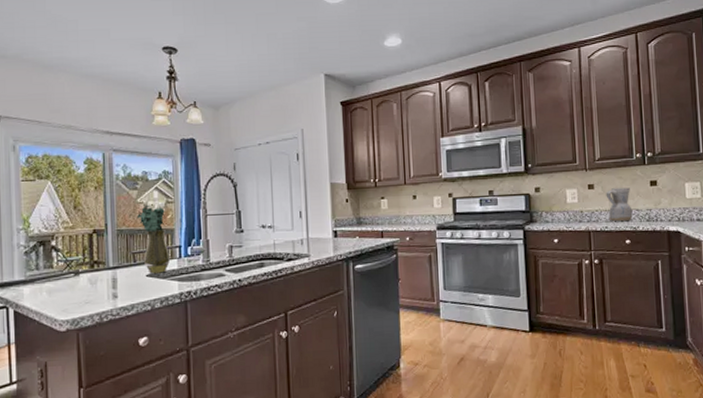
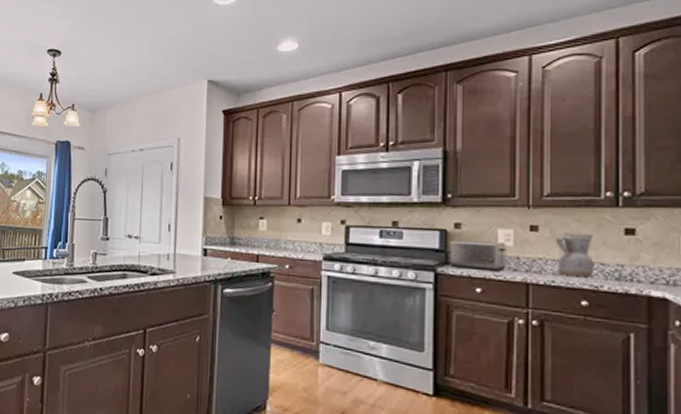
vase: present [137,203,171,274] -> none [10,202,37,272]
toaster: none [533,199,574,225] -> present [450,239,506,272]

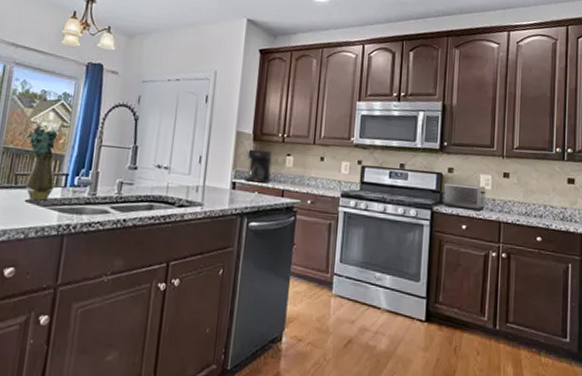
vase: none [10,202,37,272] -> present [26,123,58,201]
coffee maker: none [217,214,244,249] -> present [245,150,272,183]
ceramic pitcher: present [555,233,595,277] -> none [521,180,547,218]

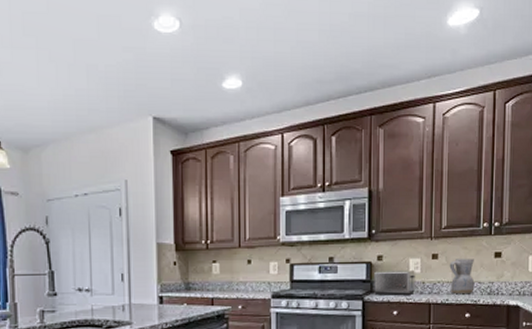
coffee maker: present [245,150,272,183] -> none [172,259,199,294]
ceramic pitcher: none [521,180,547,218] -> present [449,259,475,295]

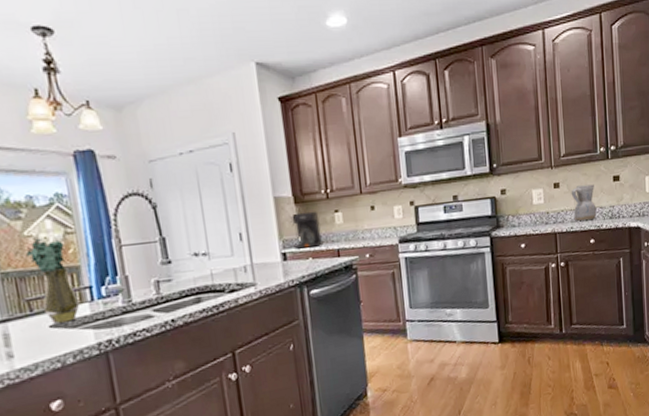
coffee maker: none [172,259,199,294] -> present [293,211,324,249]
toaster: present [374,269,415,296] -> none [499,201,540,230]

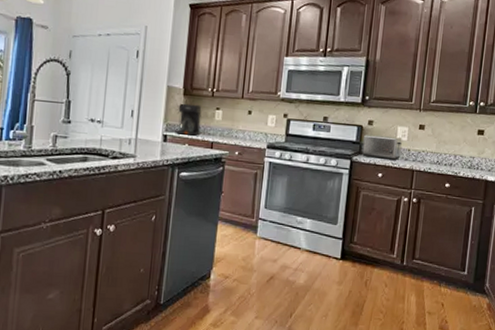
toaster: none [499,201,540,230] -> present [362,134,402,161]
ceramic pitcher: present [571,184,597,222] -> none [434,132,458,166]

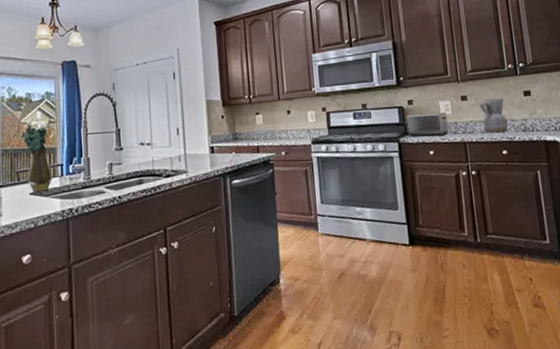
coffee maker: present [176,104,202,136] -> none [221,113,245,144]
ceramic pitcher: none [434,132,458,166] -> present [479,98,508,133]

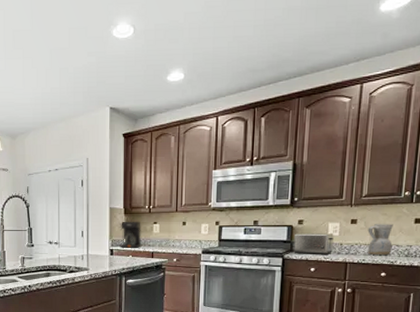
coffee maker: none [221,113,245,144] -> present [121,221,142,248]

